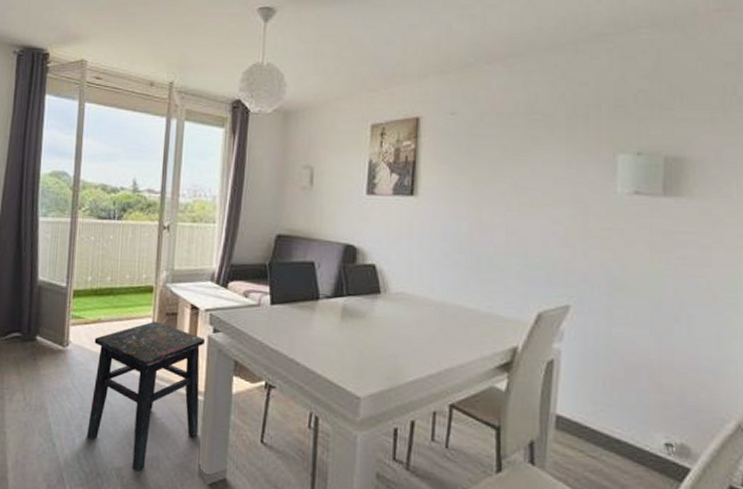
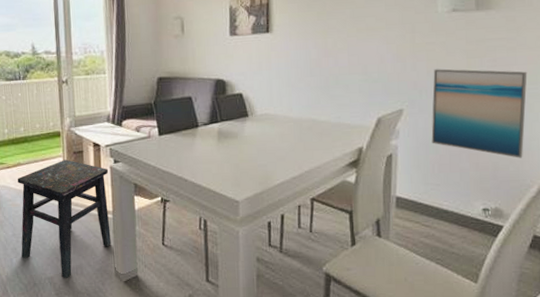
wall art: none [603,261,725,384] -> present [431,69,528,158]

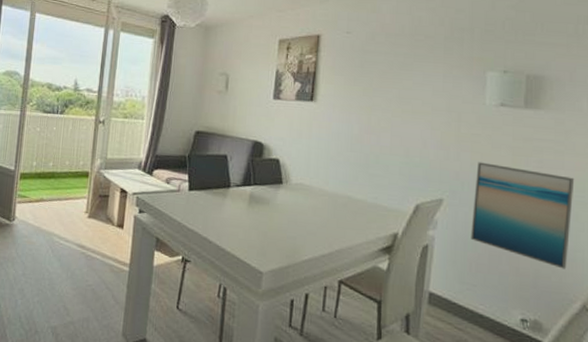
side table: present [17,159,111,279] -> none [28,201,132,331]

